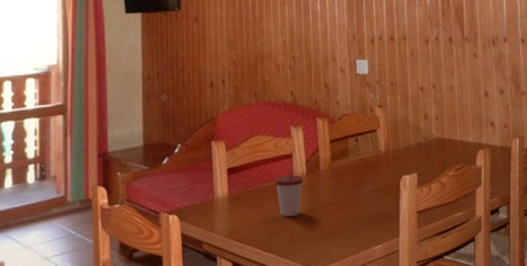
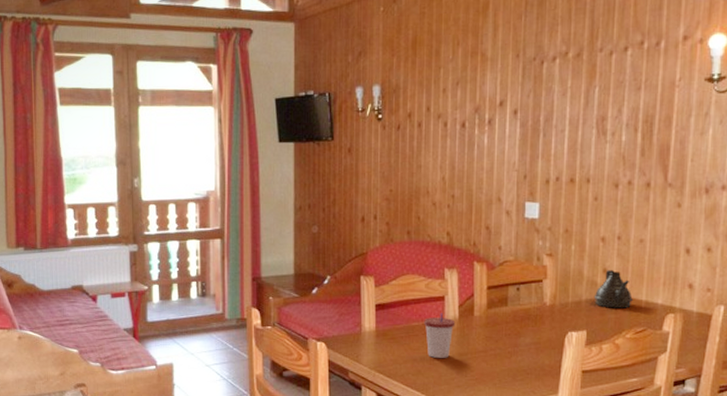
teapot: none [419,115,451,150] -> present [593,270,634,308]

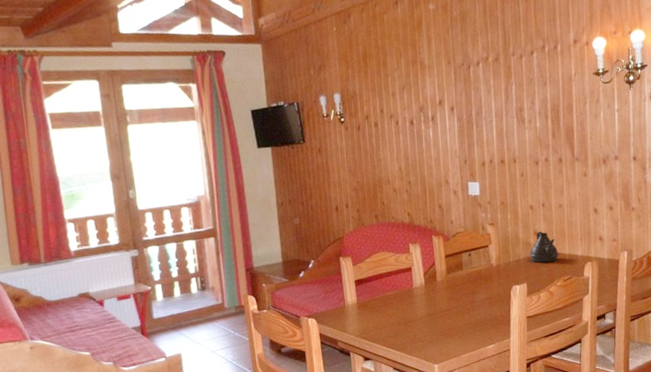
cup: present [424,313,456,358] -> none [397,282,423,321]

